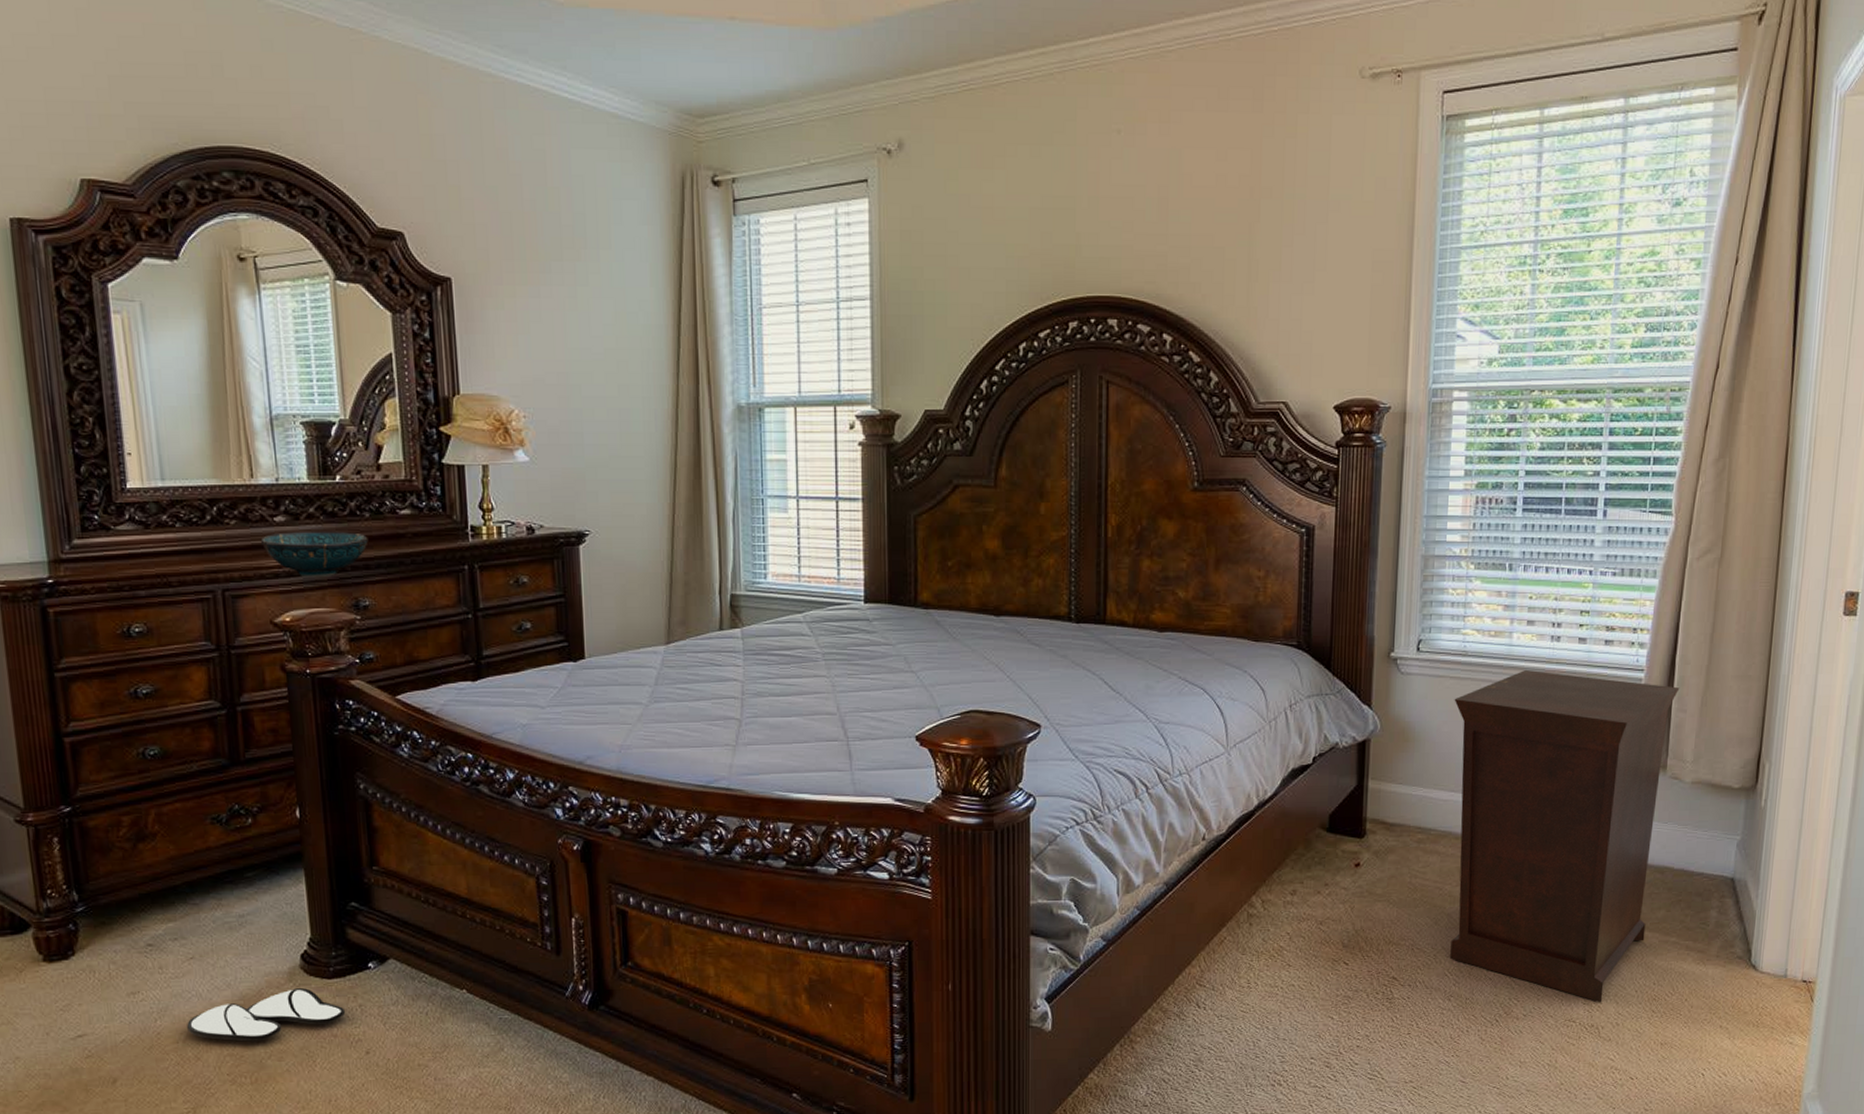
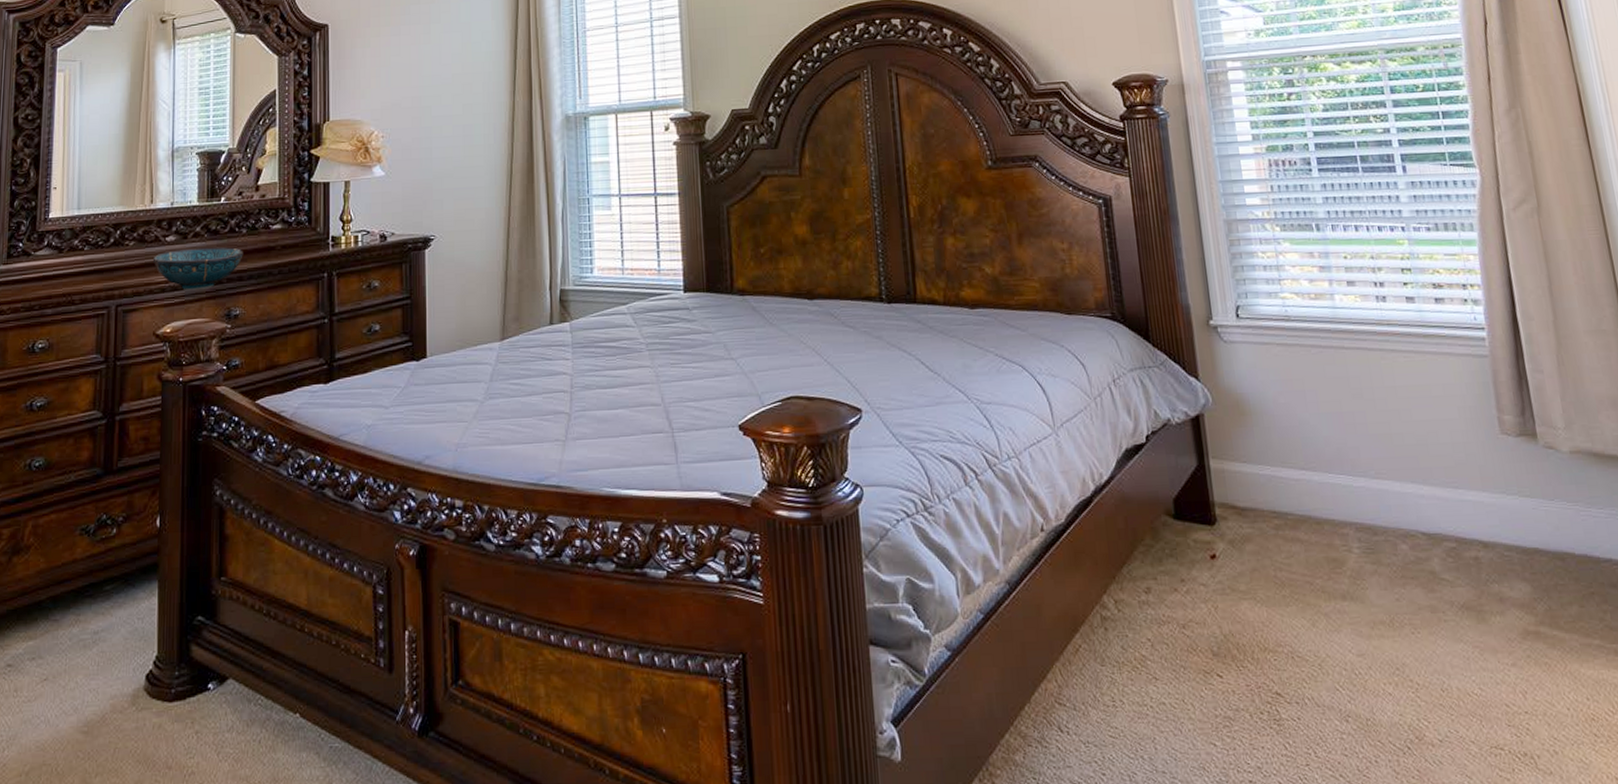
slippers: present [187,988,346,1042] -> none [32,713,182,775]
nightstand: present [1450,669,1680,1003] -> none [1285,332,1562,724]

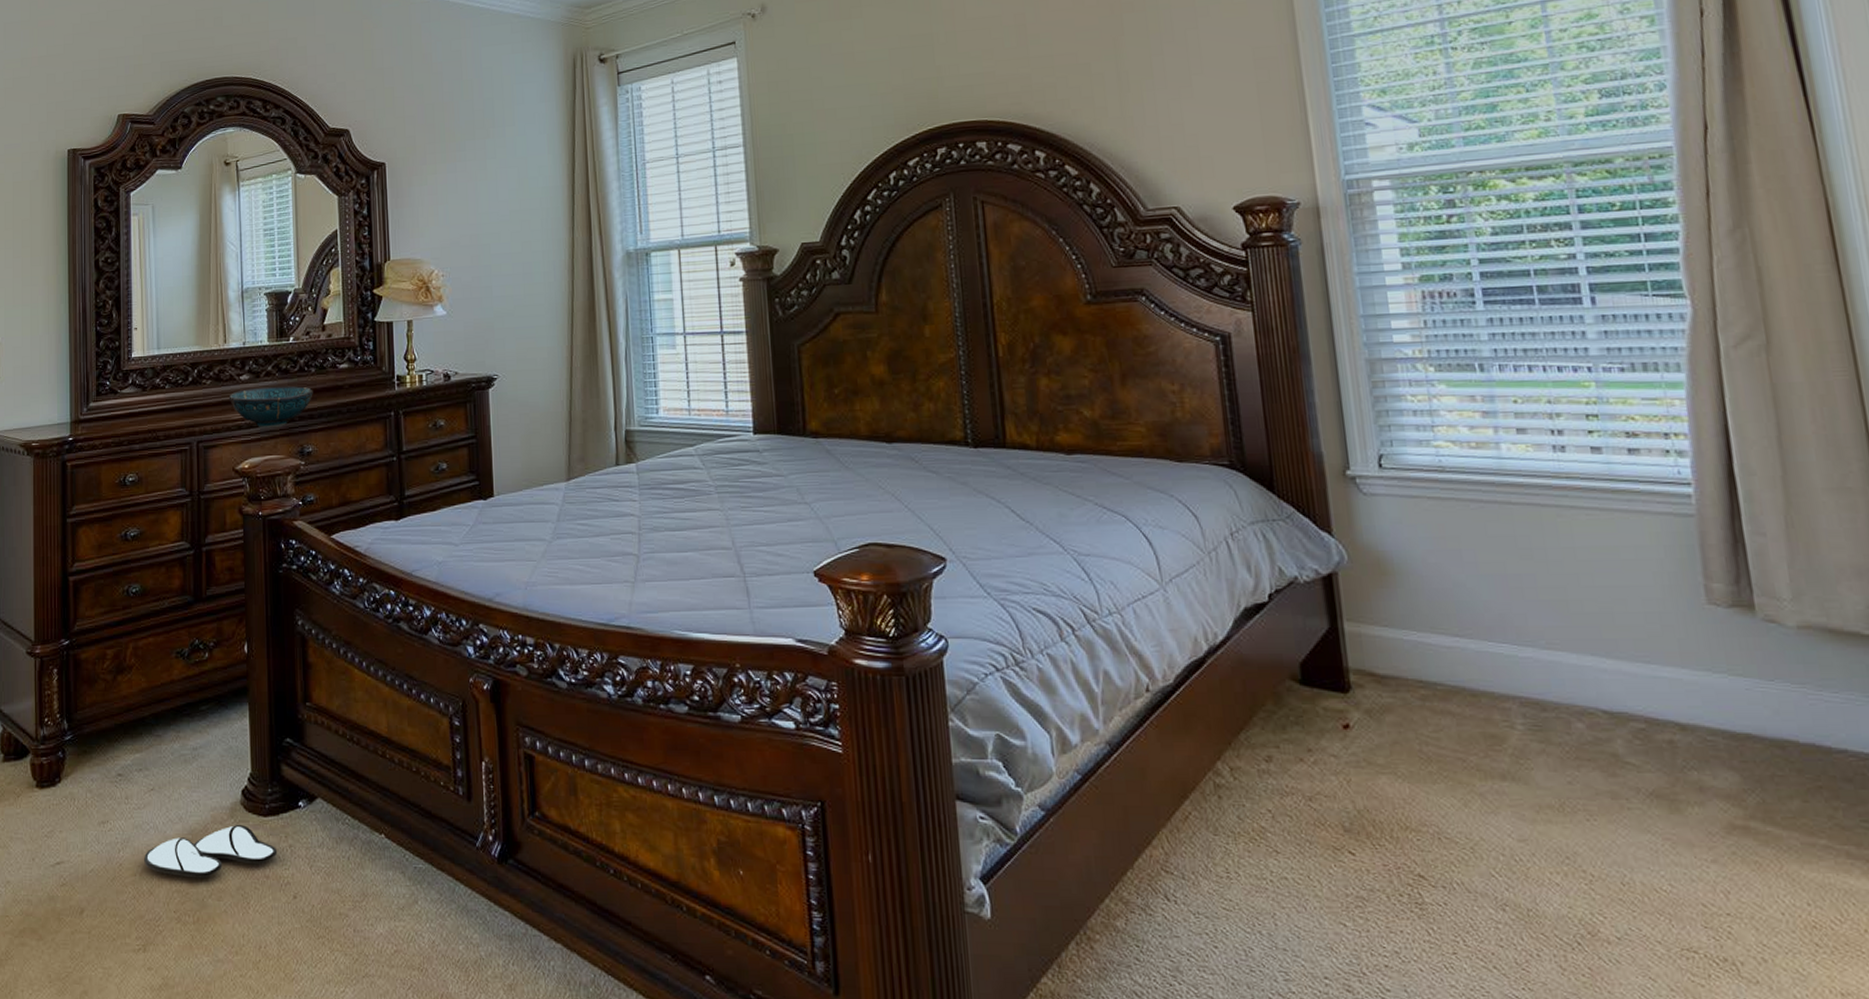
slippers: none [32,713,182,775] -> present [144,825,278,879]

